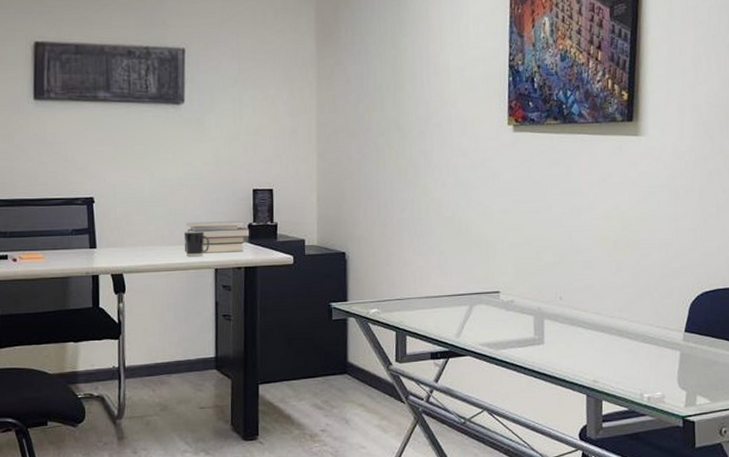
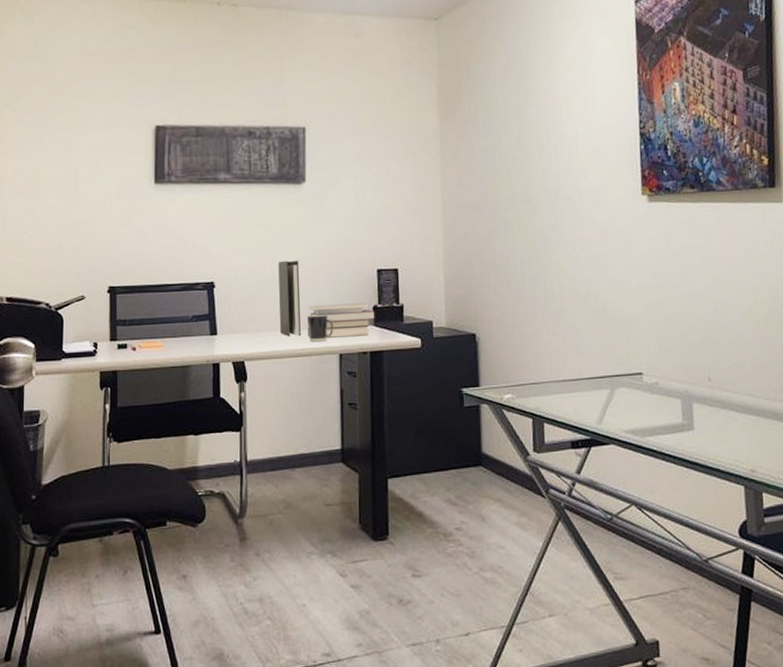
binder: none [157,178,178,252] -> present [278,260,301,337]

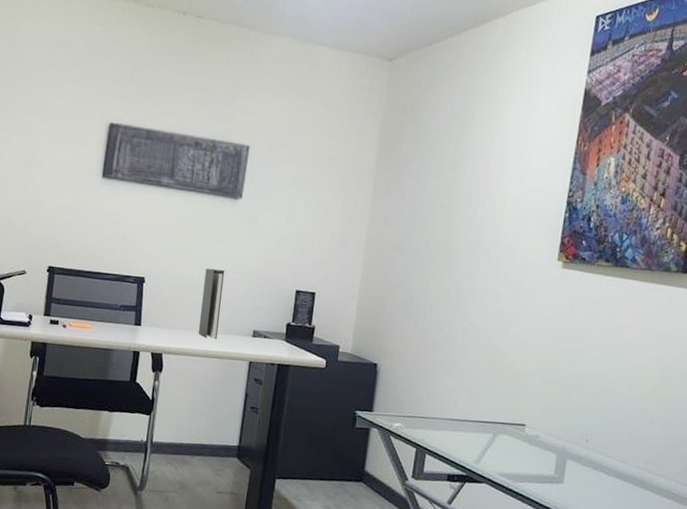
mug: present [306,315,333,341] -> none [223,322,248,347]
books: present [307,303,375,338] -> none [222,313,288,349]

